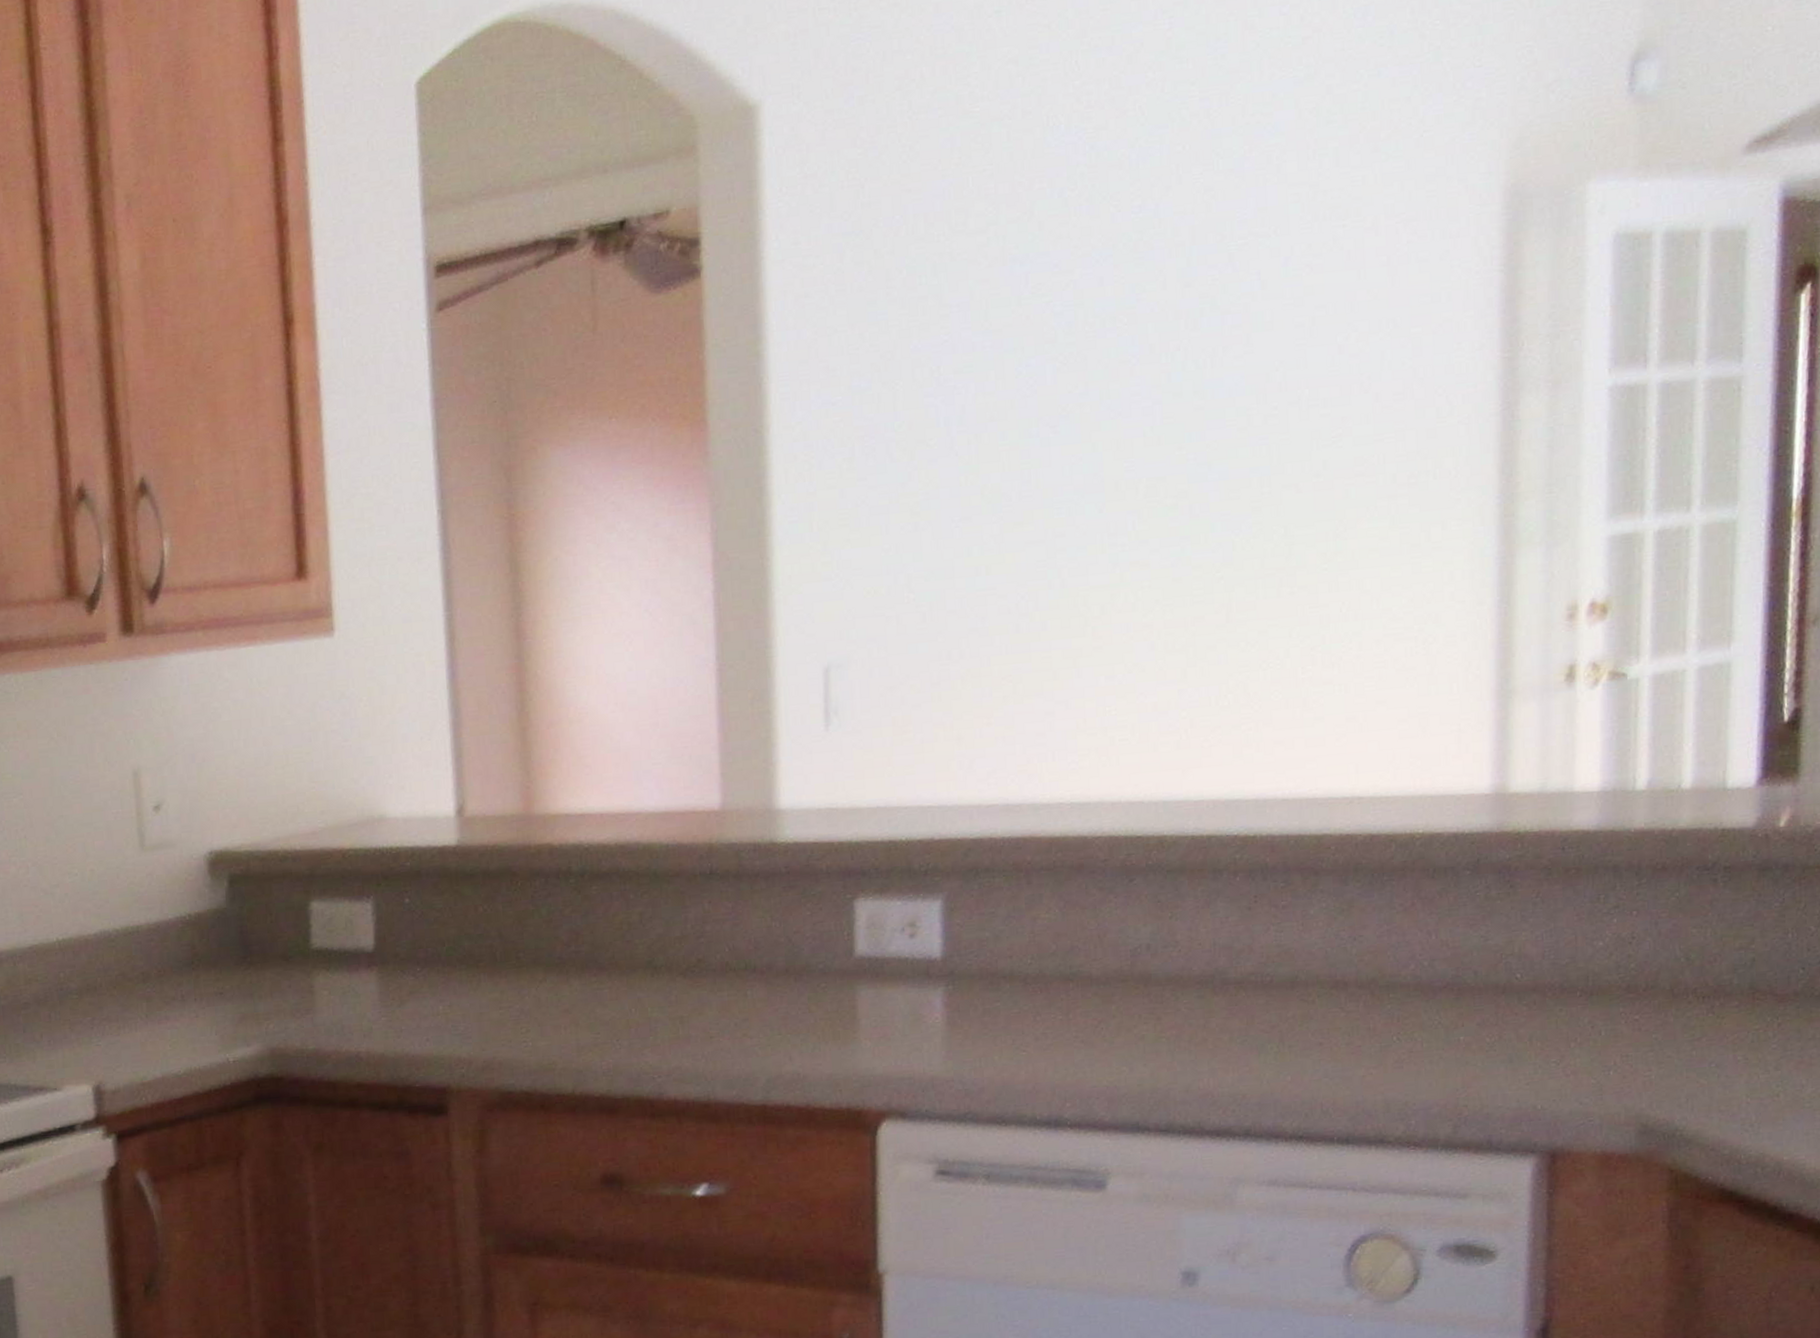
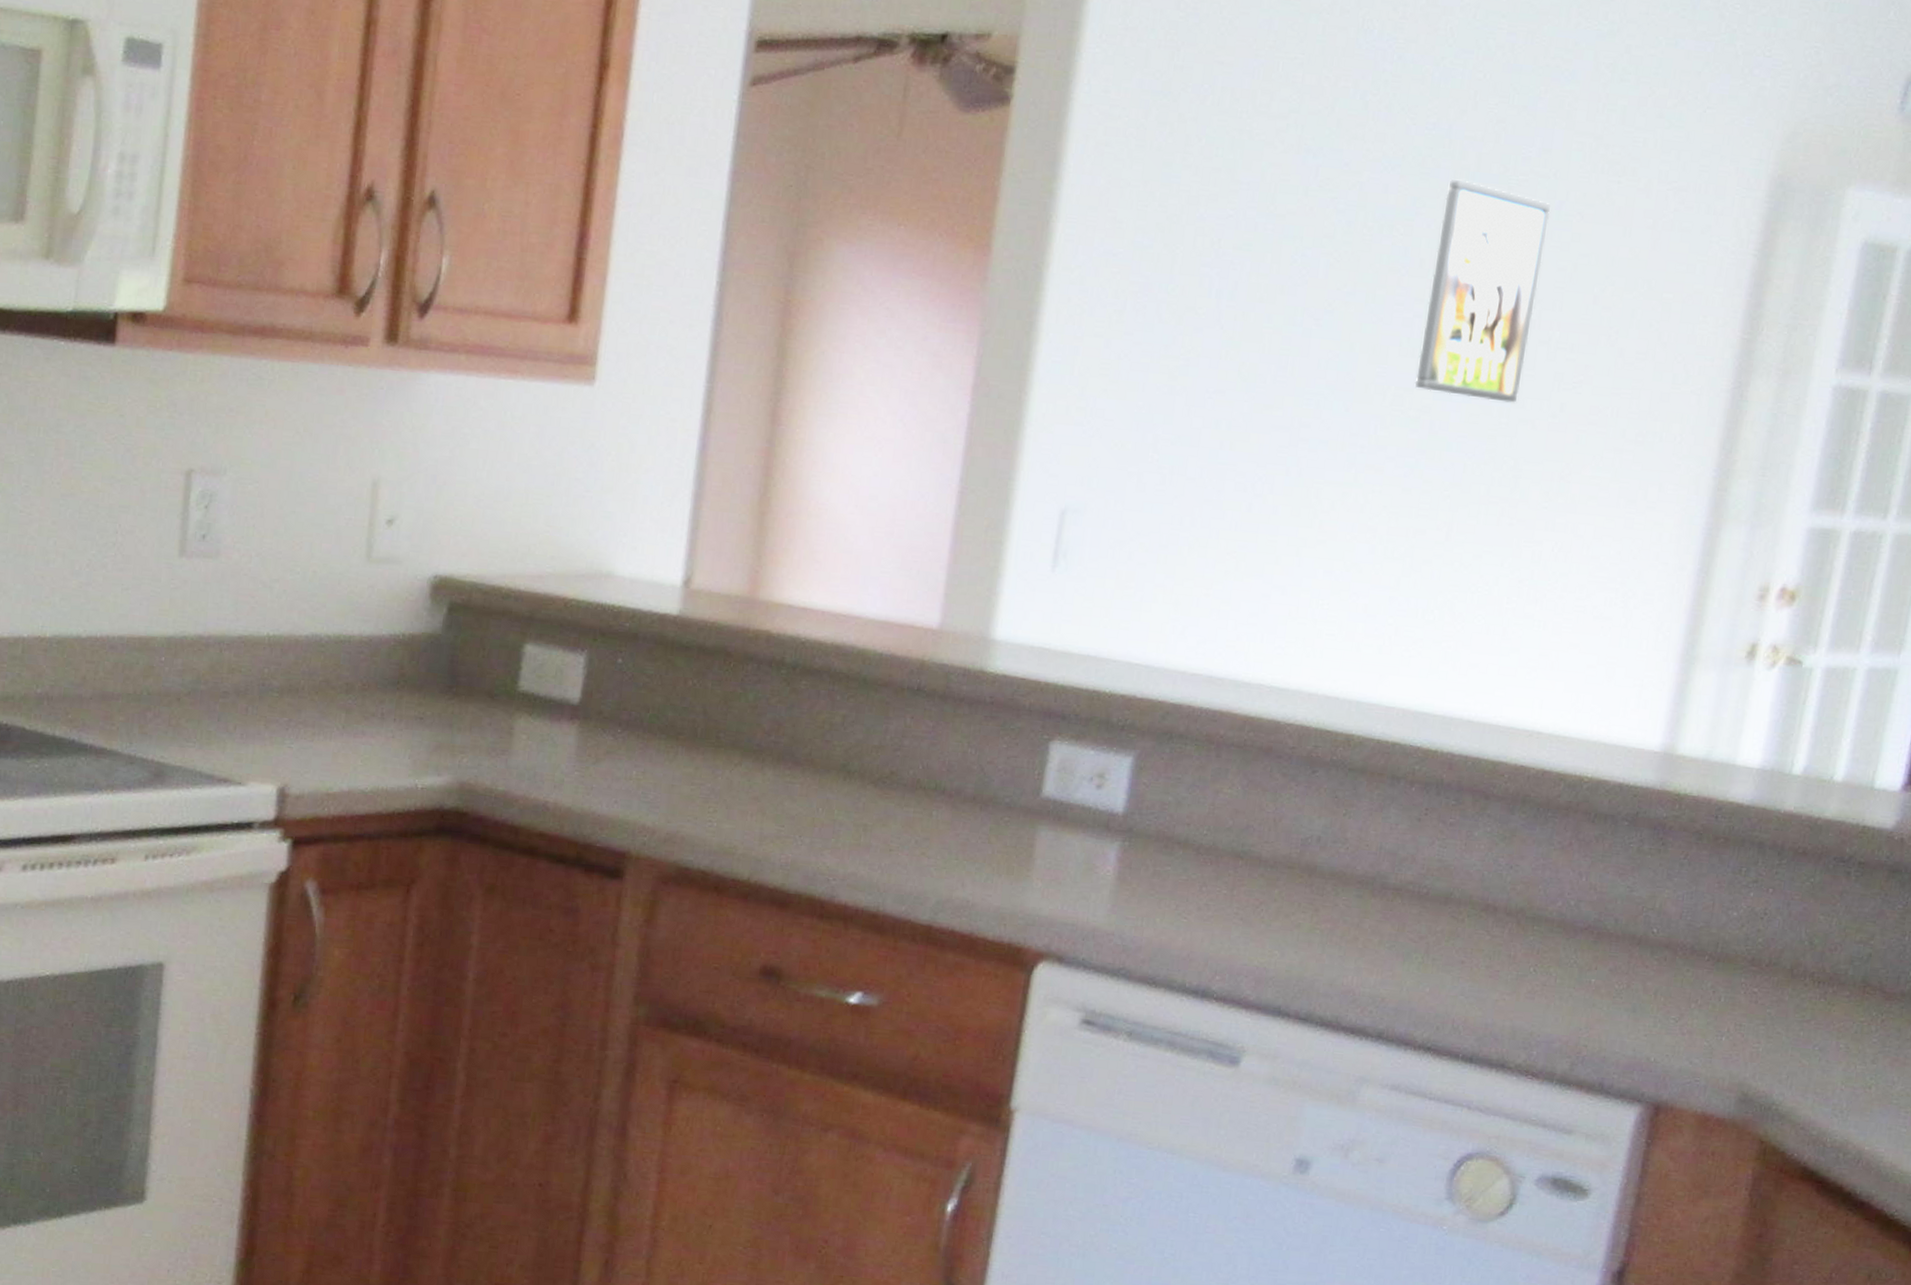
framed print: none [1165,256,1278,476] -> present [1415,179,1551,403]

